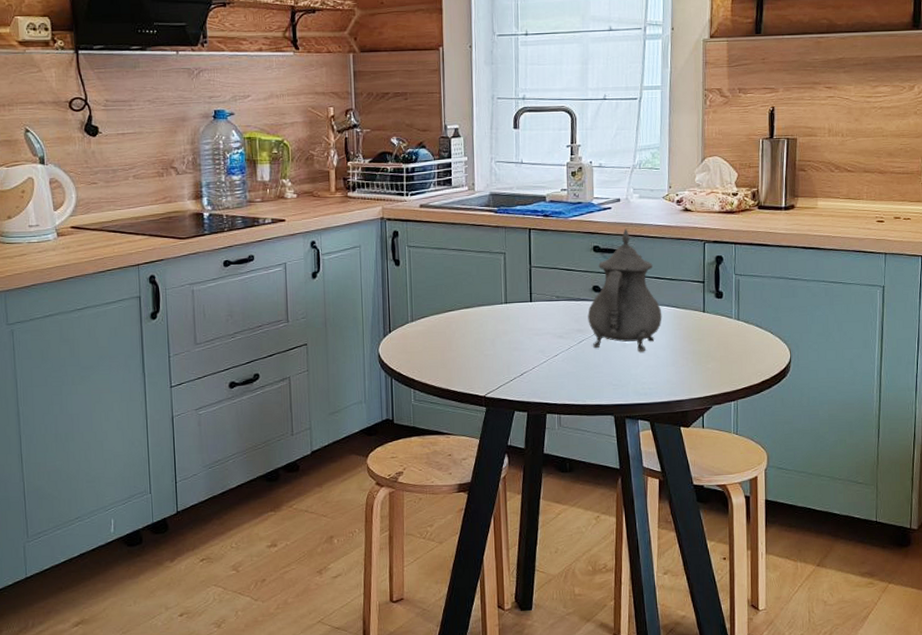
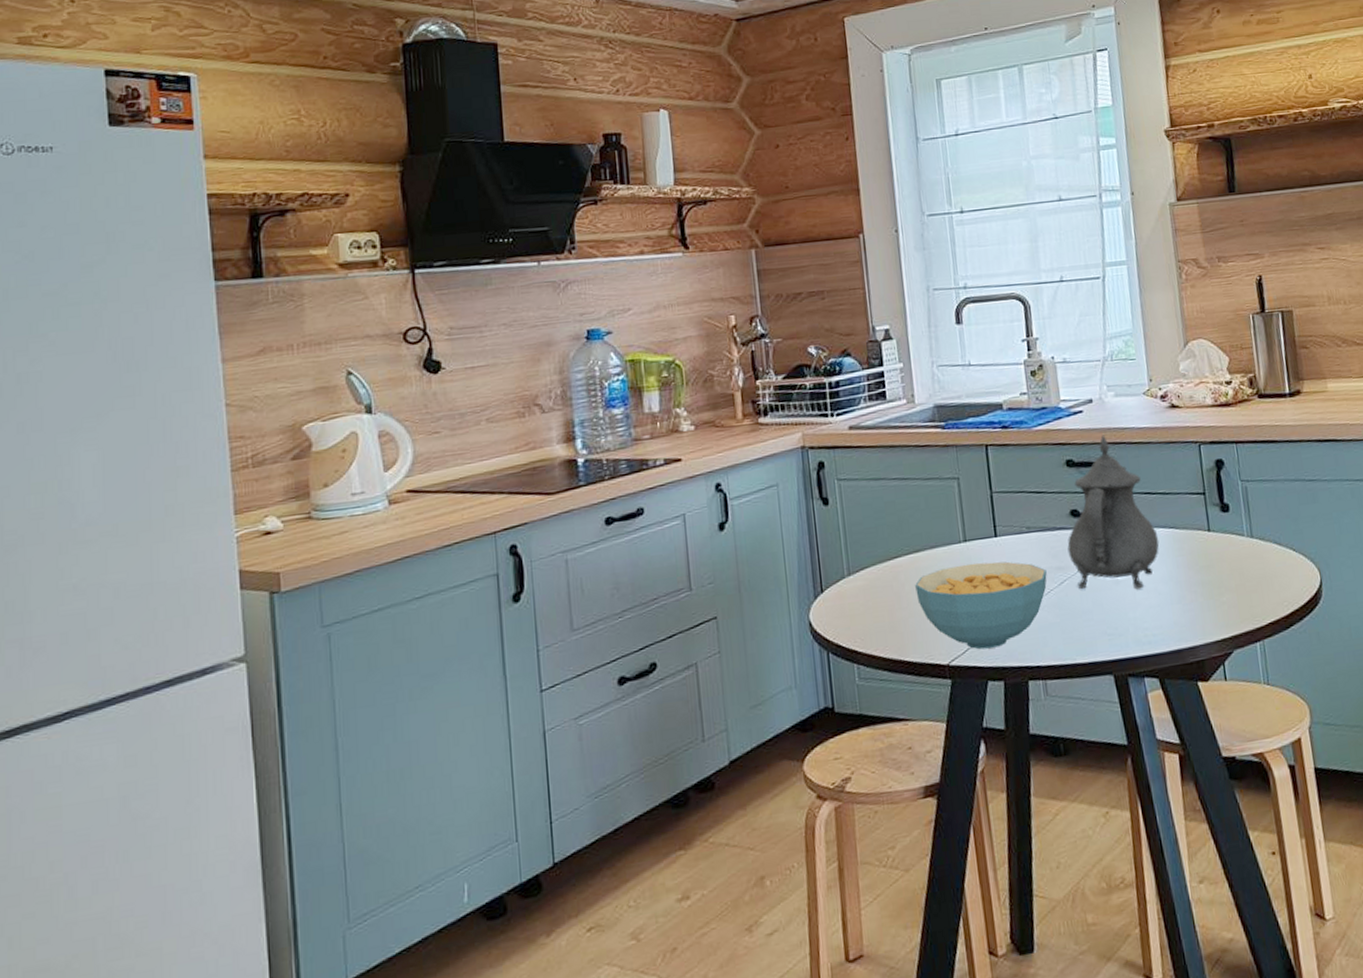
cereal bowl: none [463,320,569,387] -> present [915,561,1047,650]

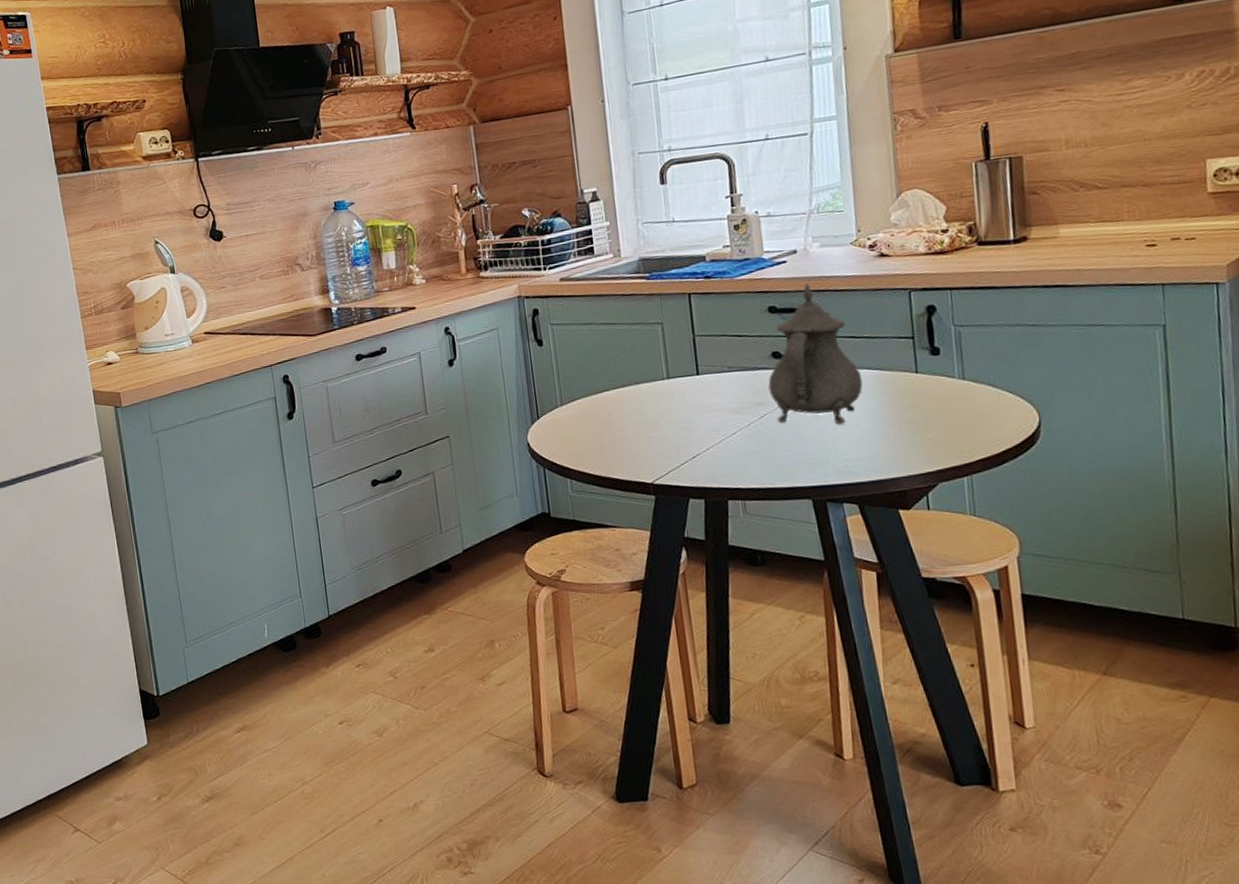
cereal bowl: present [915,561,1047,650] -> none [622,396,748,472]

